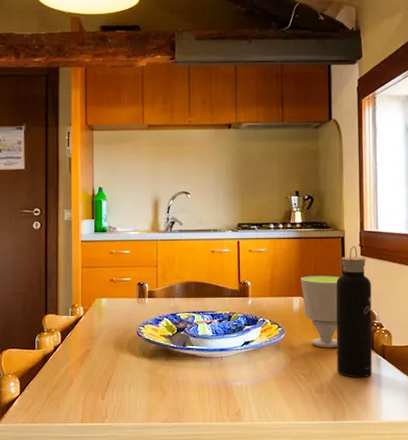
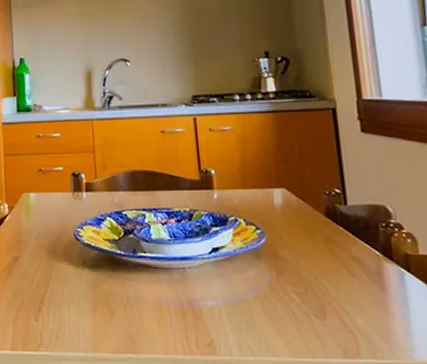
cup: present [300,276,339,348] -> none [280,159,340,257]
water bottle: present [336,246,373,378] -> none [330,119,394,299]

